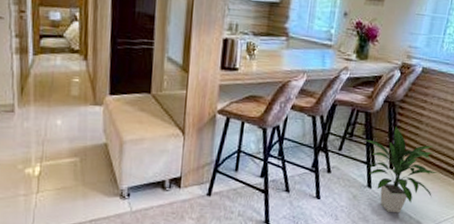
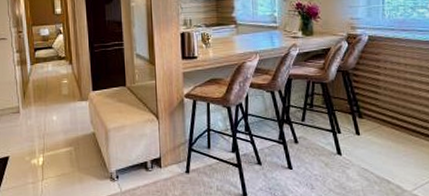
indoor plant: present [365,126,437,213] -> none [326,93,407,179]

